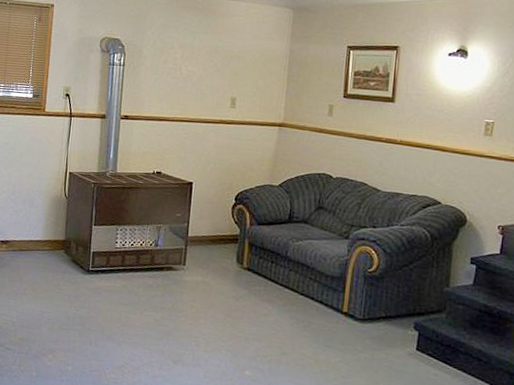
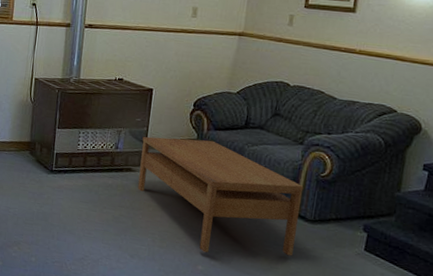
coffee table: none [179,232,351,358] -> present [137,136,304,256]

